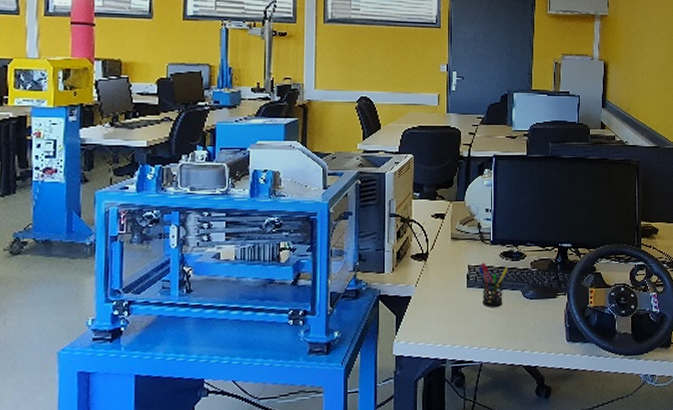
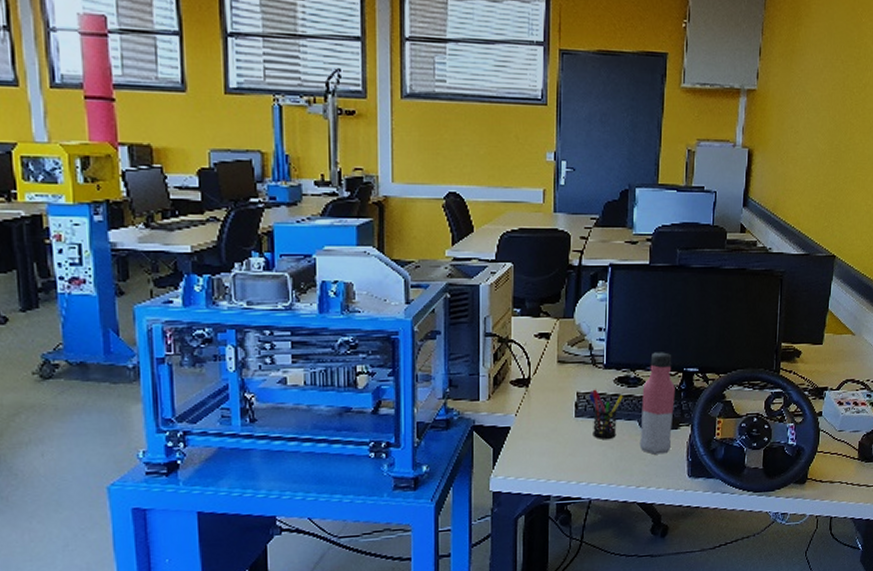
water bottle: none [523,230,552,321] -> present [639,352,675,455]

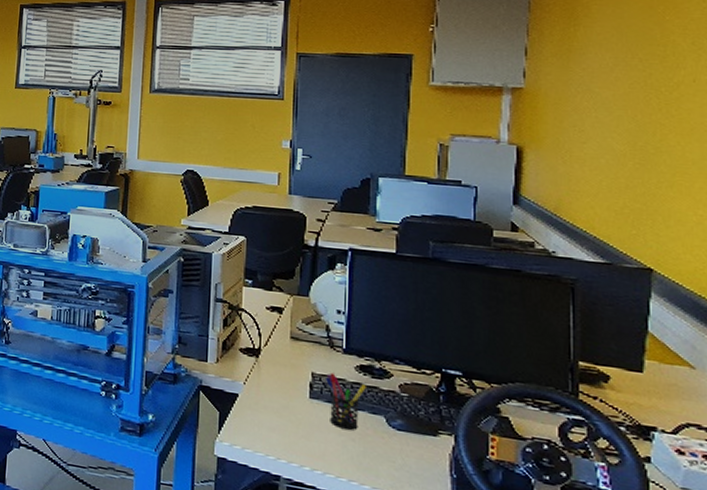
water bottle: present [639,352,675,455] -> none [387,345,432,462]

